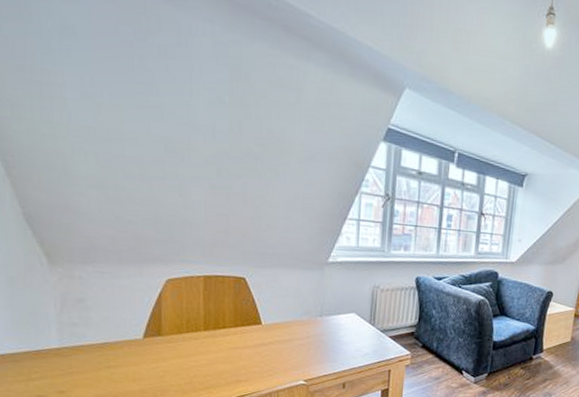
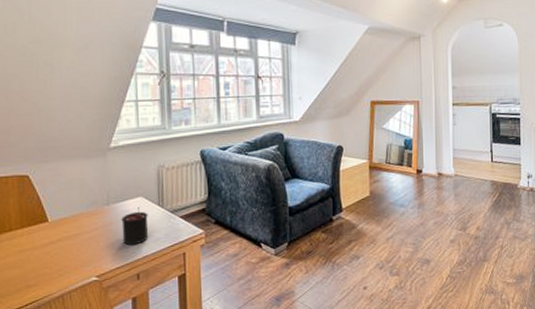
candle: none [332,322,359,357] -> present [121,207,149,246]

